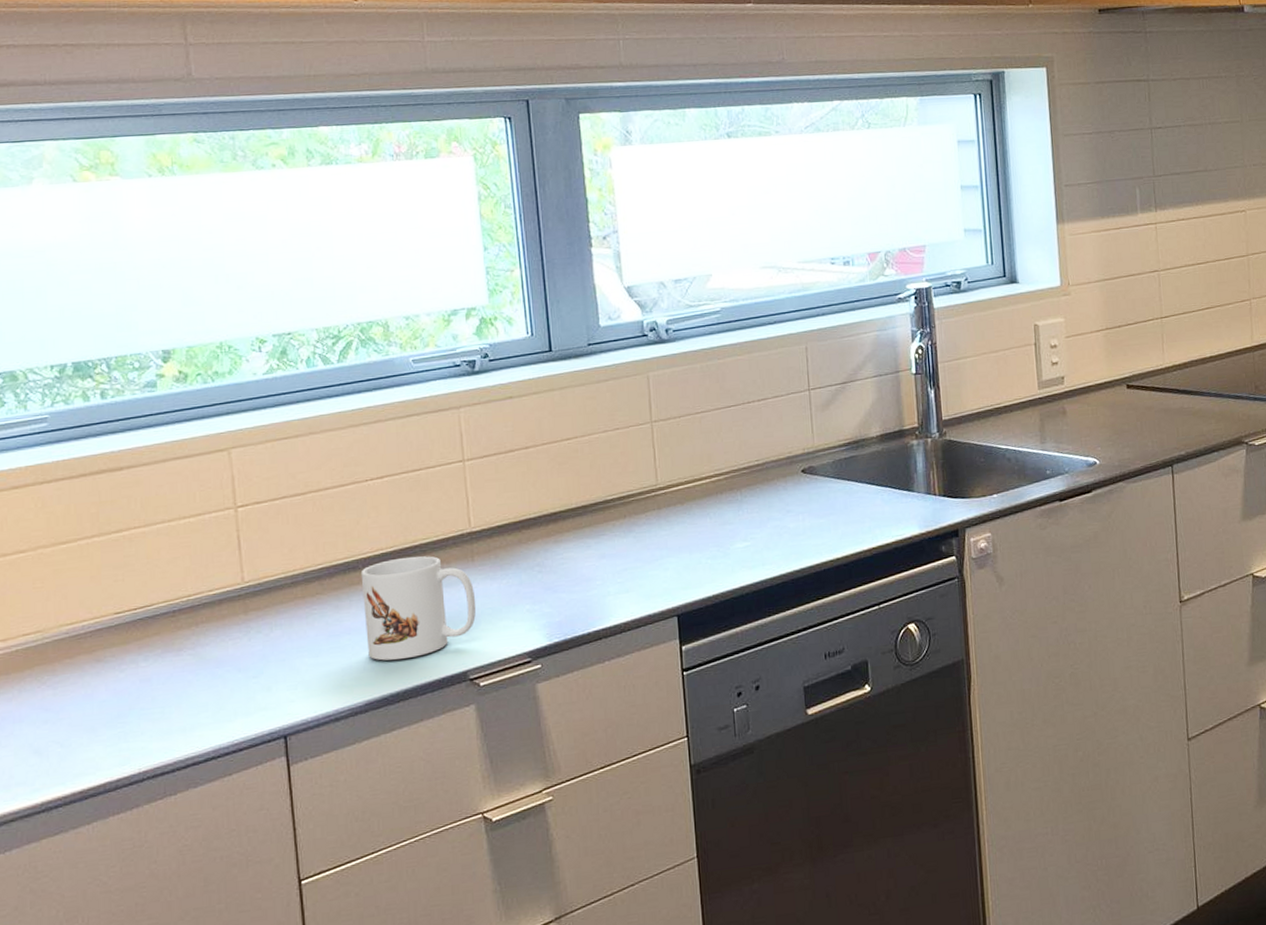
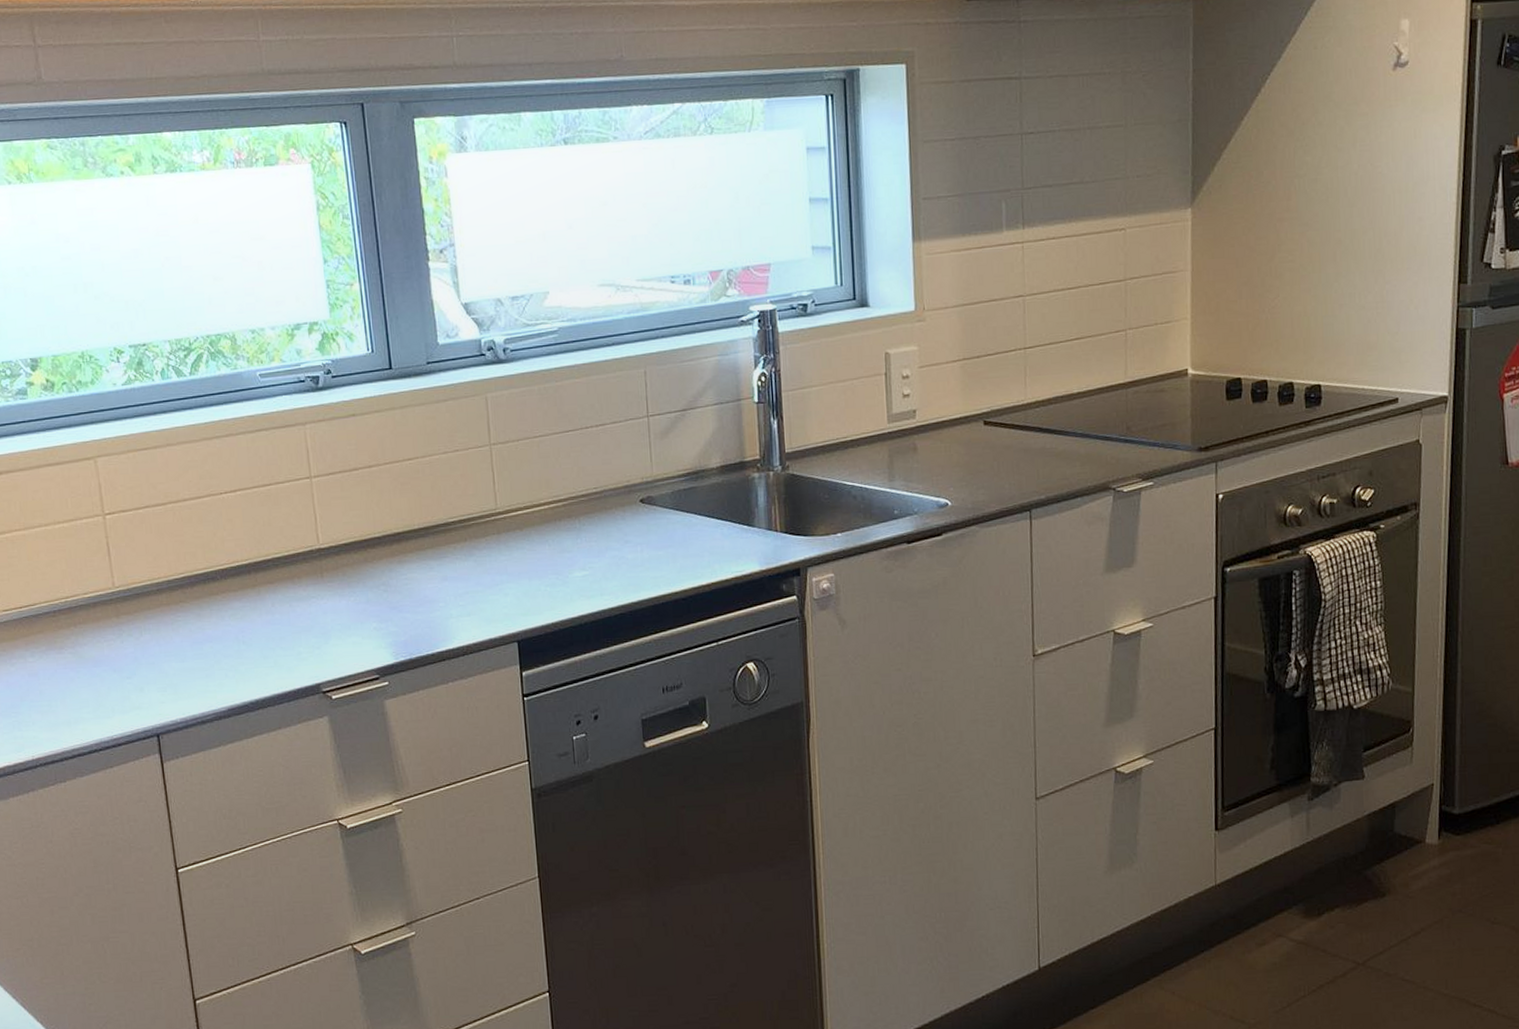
mug: present [360,556,477,661] -> none [219,569,327,670]

